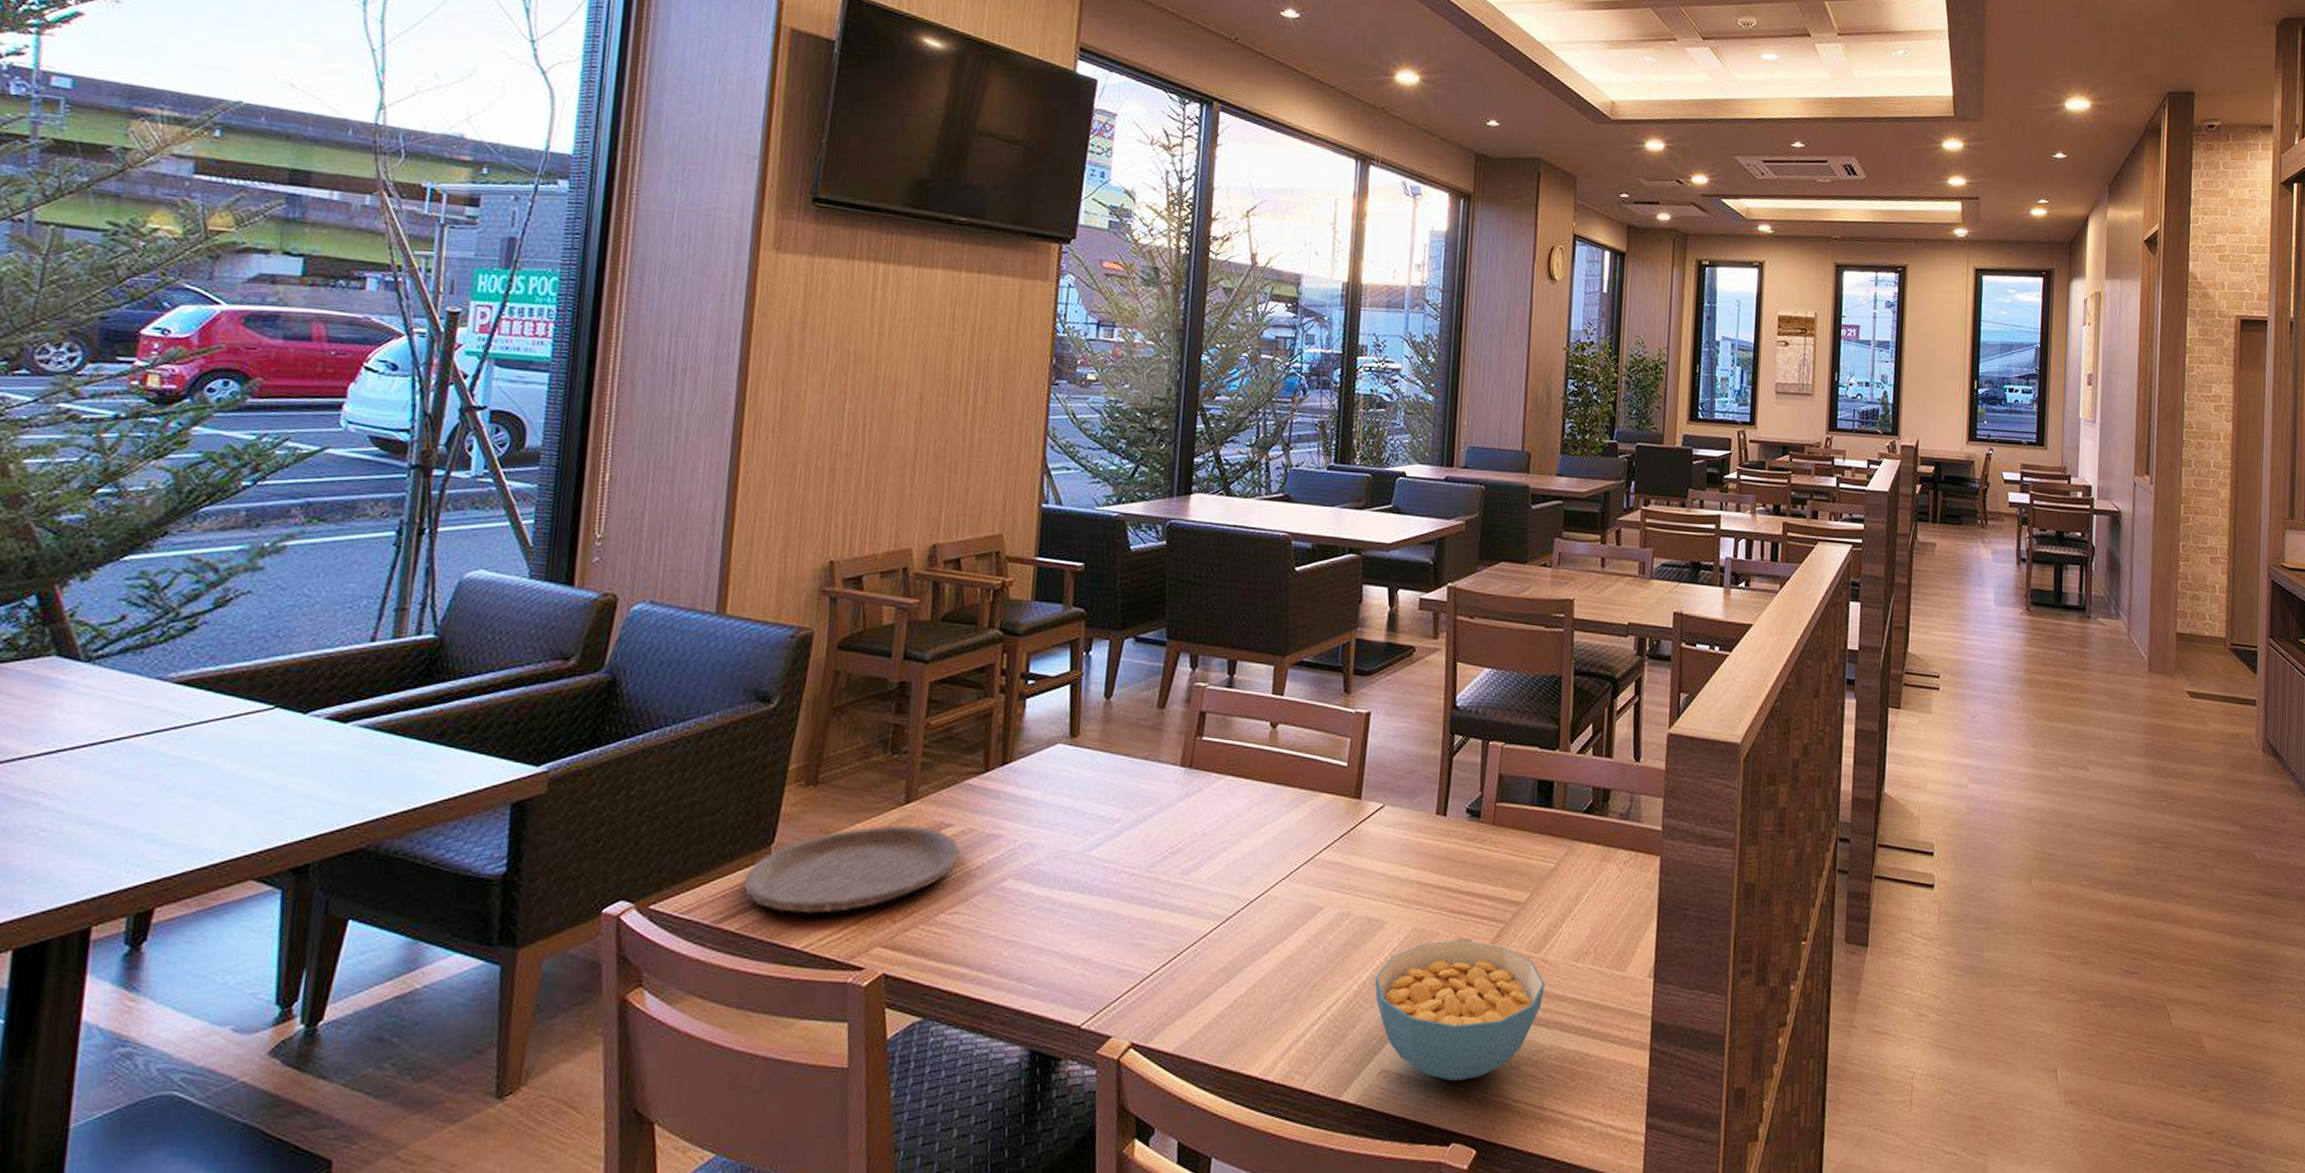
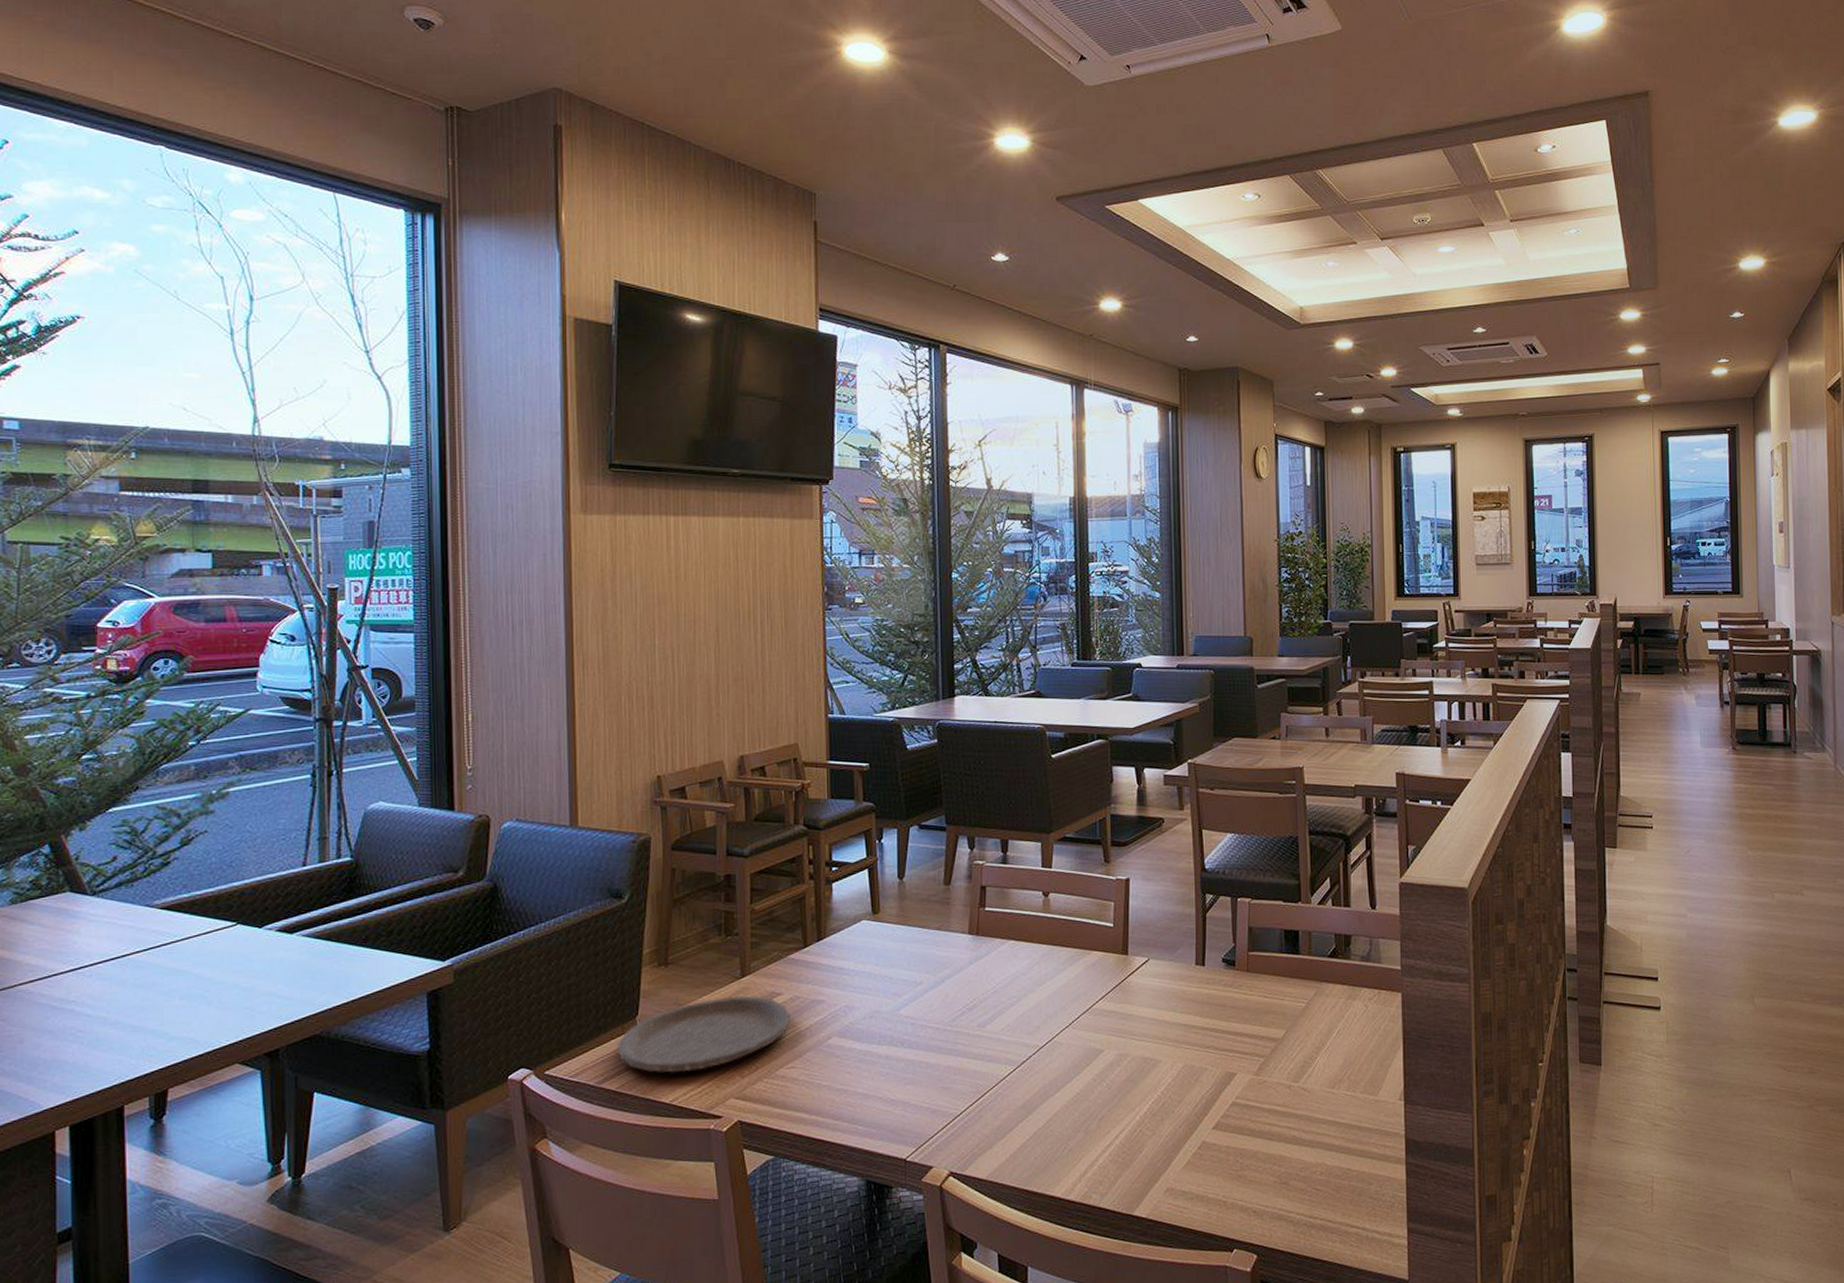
cereal bowl: present [1374,939,1545,1081] -> none [1154,1073,1306,1196]

